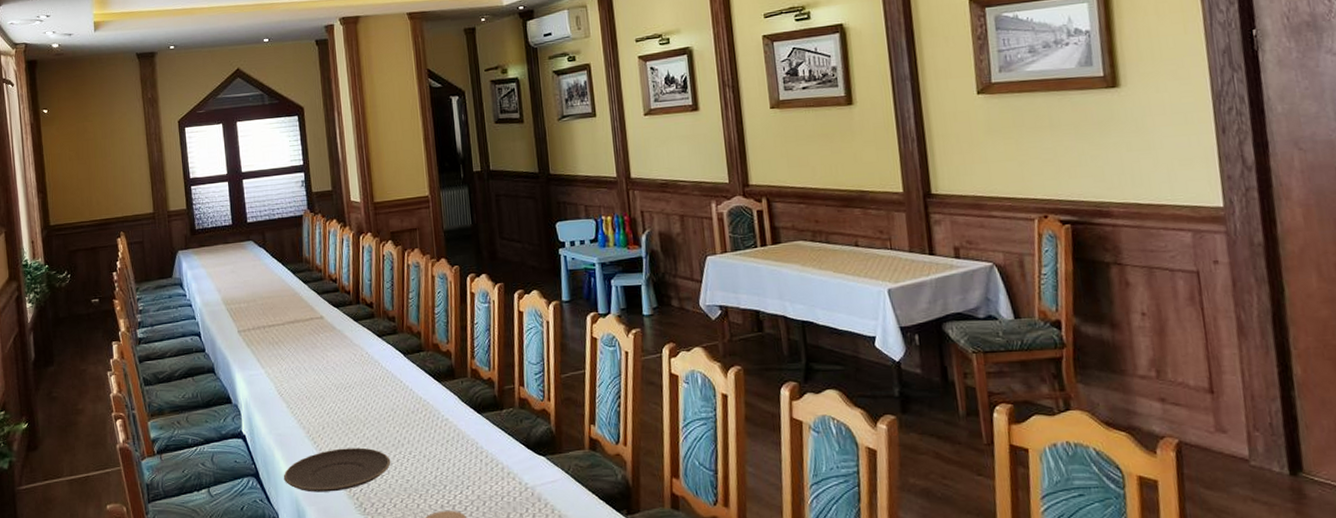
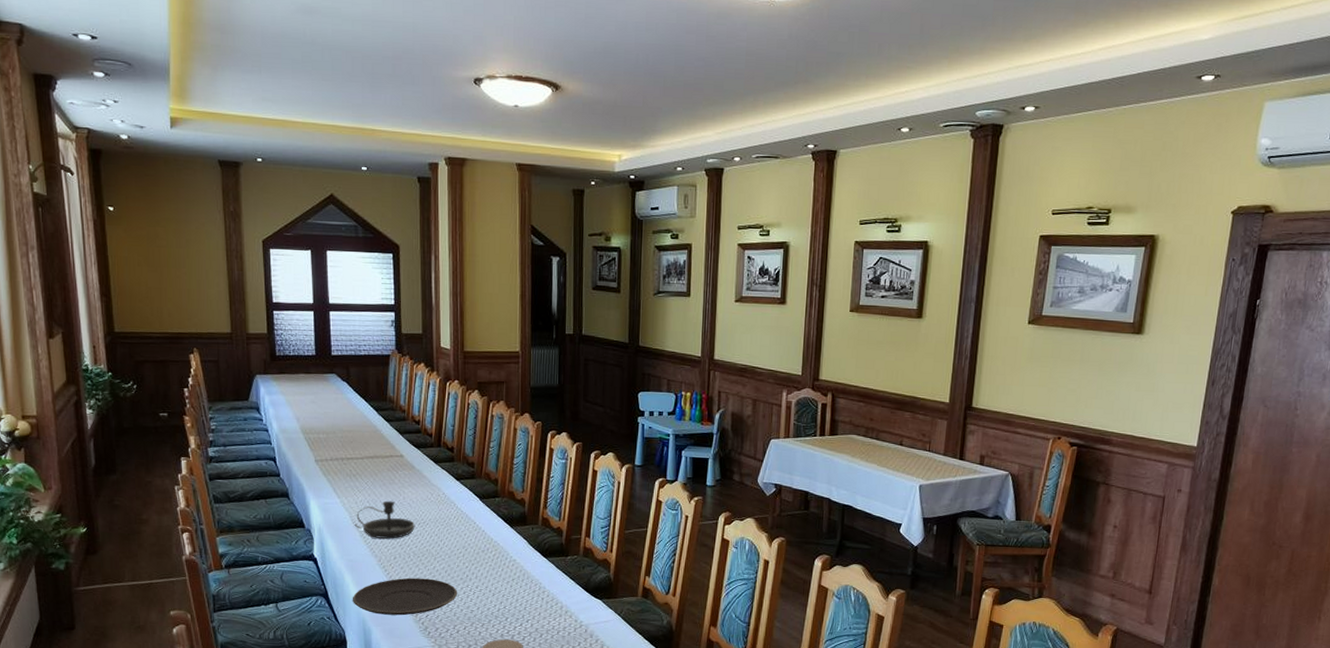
candlestick: none [280,366,341,408] -> present [354,500,415,539]

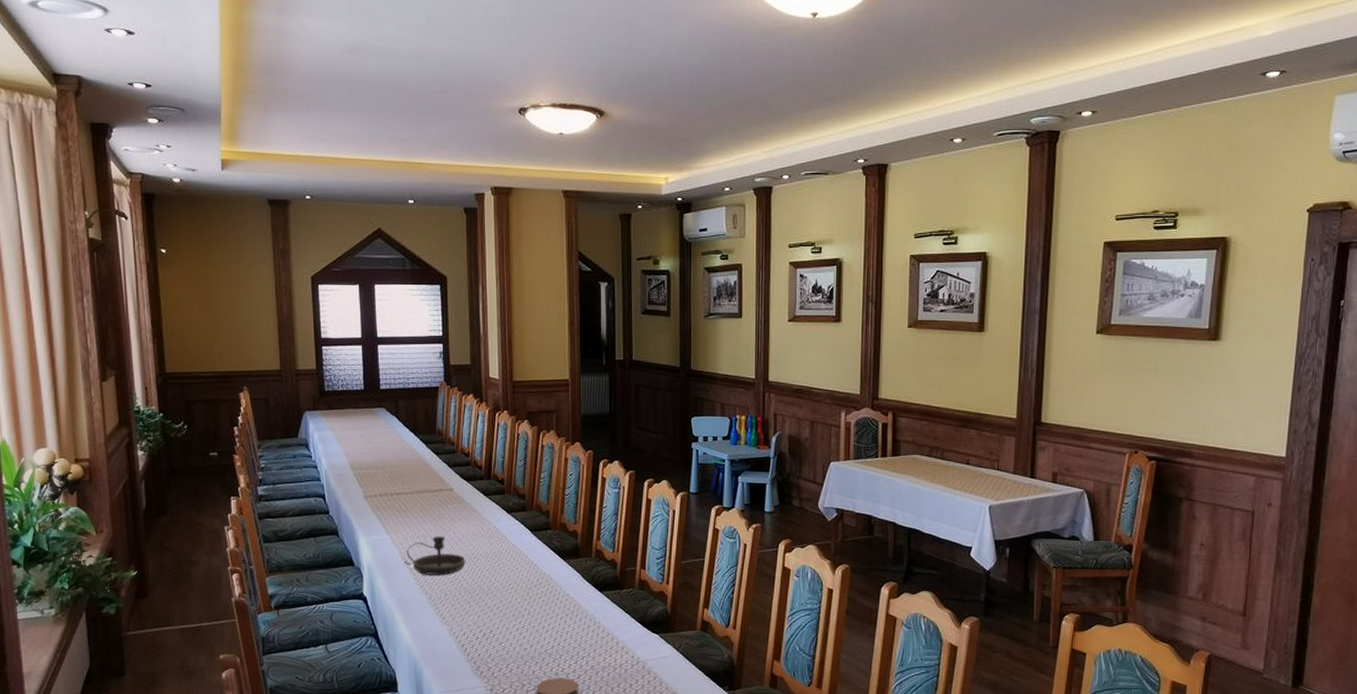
plate: present [352,577,458,616] -> none [402,615,510,655]

